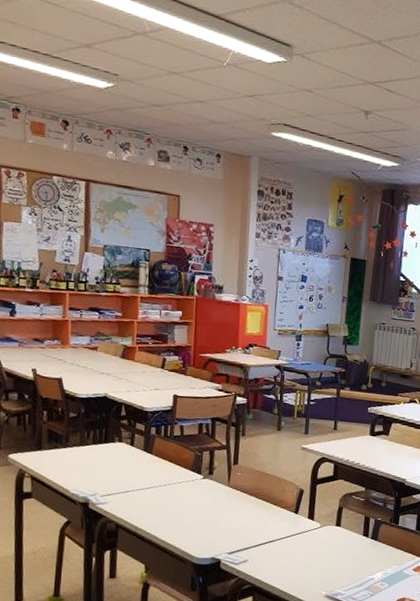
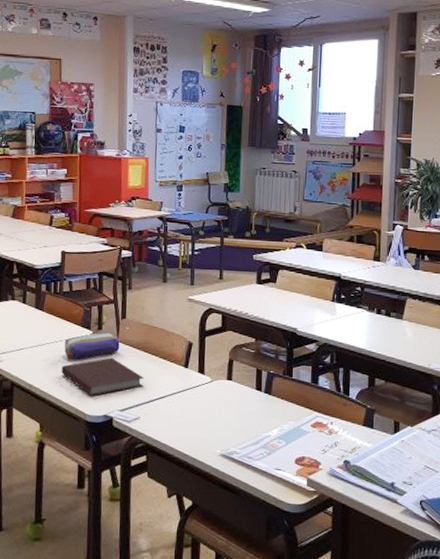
notebook: none [169,502,254,539] -> present [61,357,145,396]
pencil case: none [173,477,231,503] -> present [64,332,120,359]

